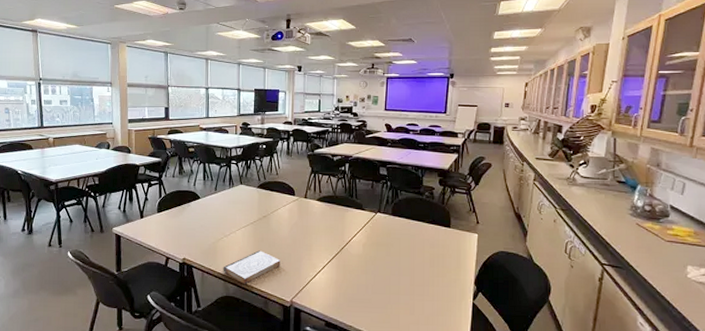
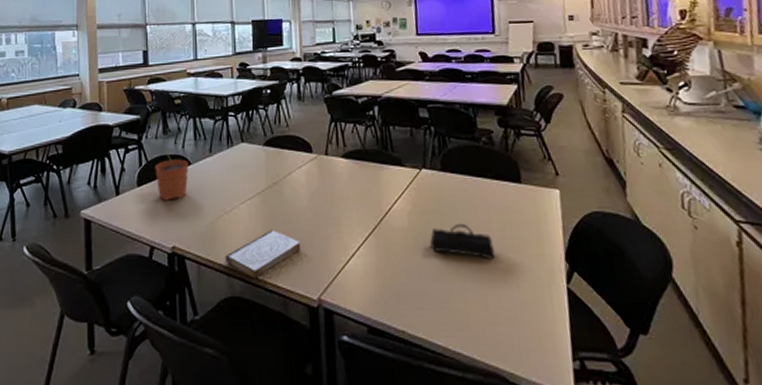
plant pot: none [172,186,199,225] -> present [155,149,189,201]
pencil case: none [377,253,425,281] -> present [430,223,496,260]

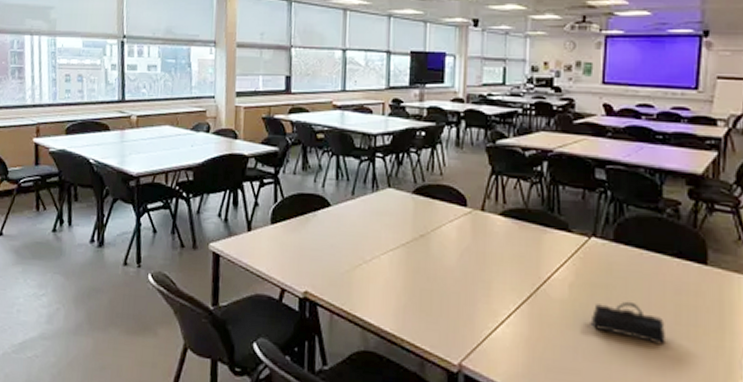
plant pot: present [155,149,189,201] -> none [291,187,329,243]
book: present [225,230,301,280] -> none [360,285,445,336]

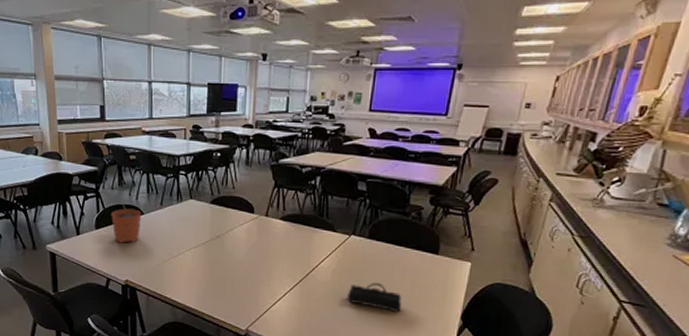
plant pot: none [291,187,329,243] -> present [111,199,142,243]

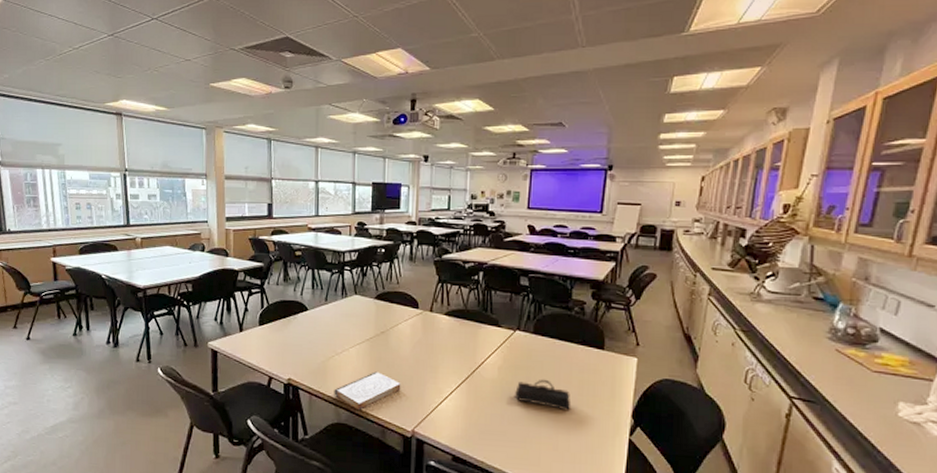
plant pot: present [111,199,142,243] -> none [275,295,306,340]
book: none [170,274,236,311] -> present [334,371,401,411]

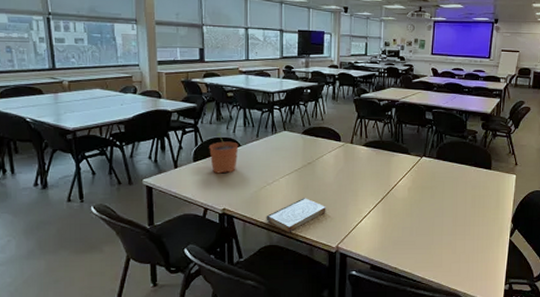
plant pot: none [275,295,306,340] -> present [209,133,239,174]
pencil case: present [515,379,571,411] -> none [422,196,466,221]

